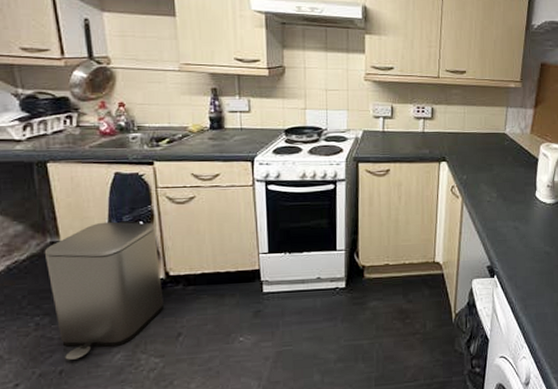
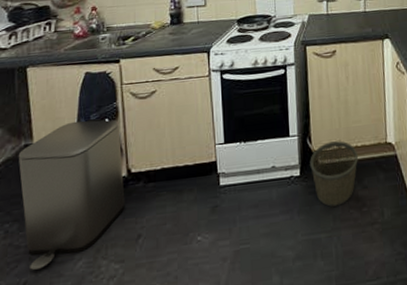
basket: none [356,257,406,317] -> present [310,141,359,207]

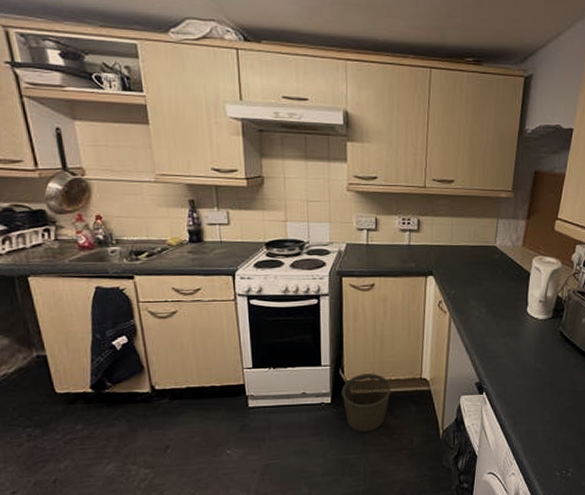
pedal bin: present [18,118,125,271] -> none [31,335,151,471]

